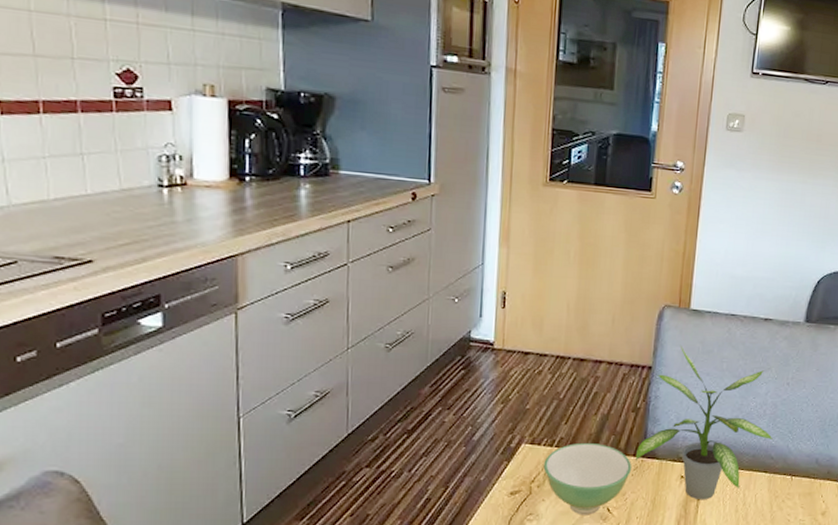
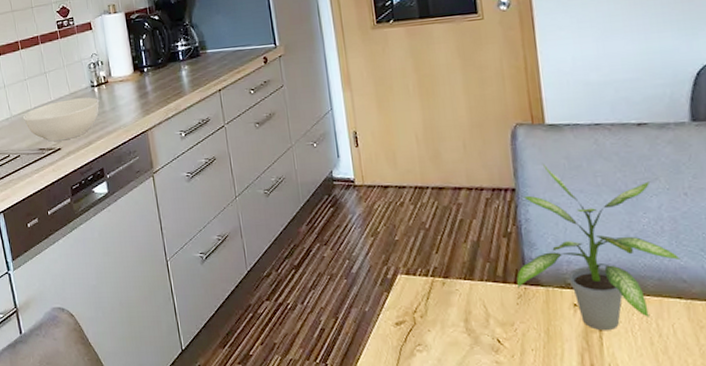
bowl: none [30,196,169,251] -> present [22,97,100,142]
bowl: present [543,442,631,515] -> none [422,271,515,347]

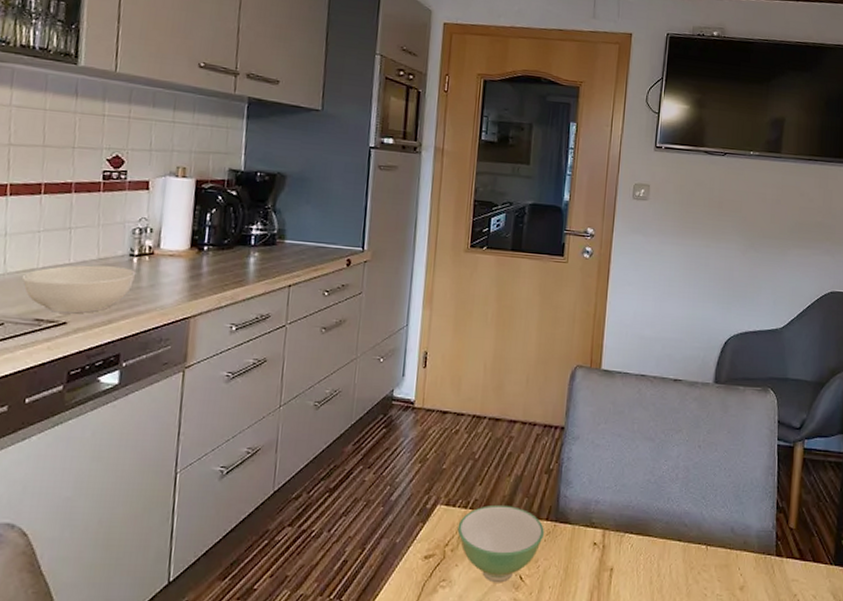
bowl: none [422,271,515,347] -> present [457,504,544,583]
potted plant: present [517,164,681,331] -> none [548,406,686,570]

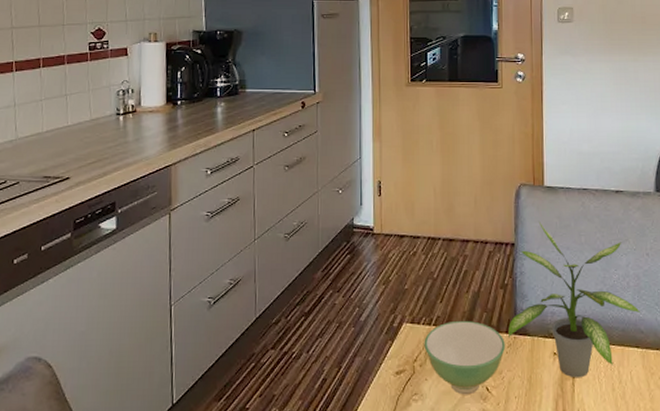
bowl: present [21,265,137,314] -> none [30,125,123,169]
potted plant: none [548,406,686,570] -> present [508,222,640,378]

